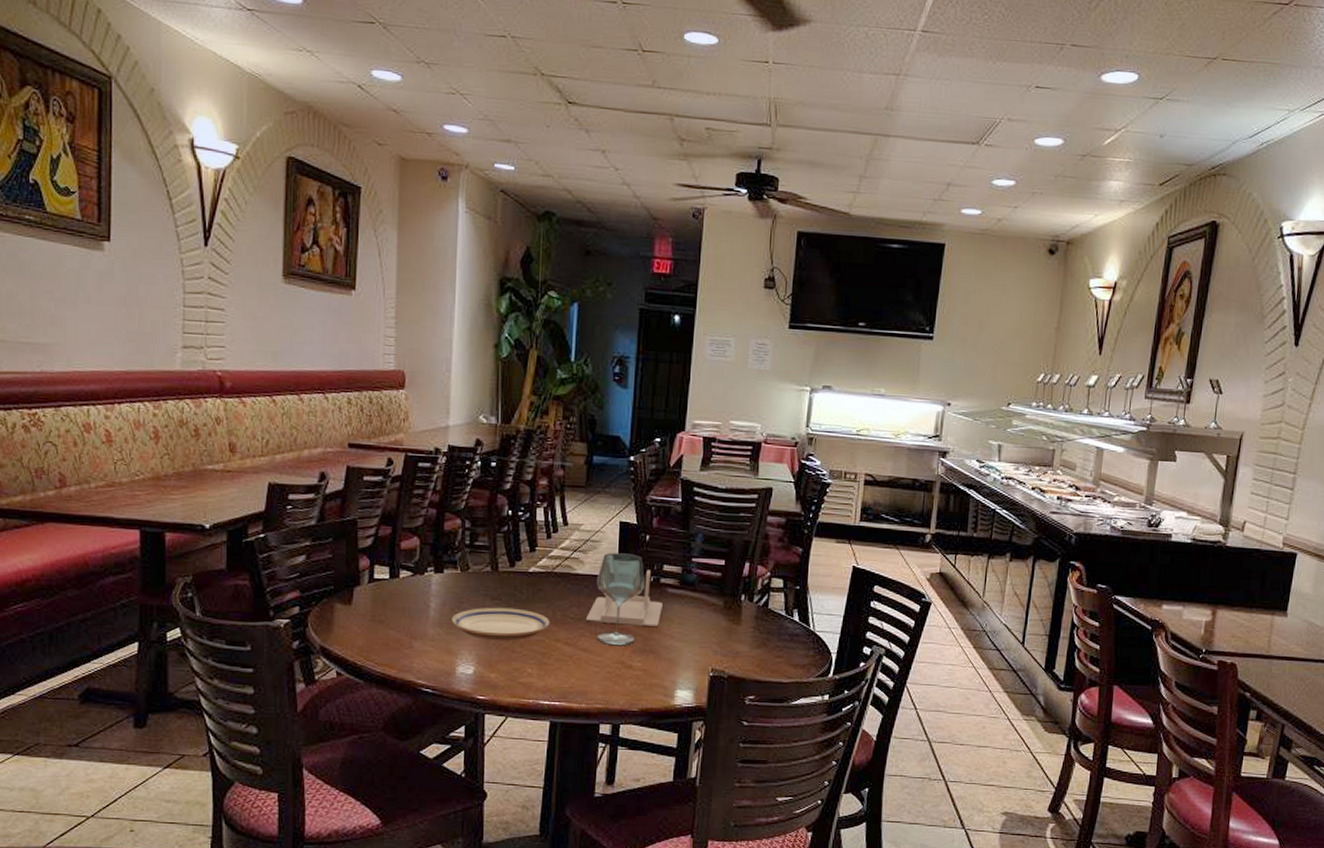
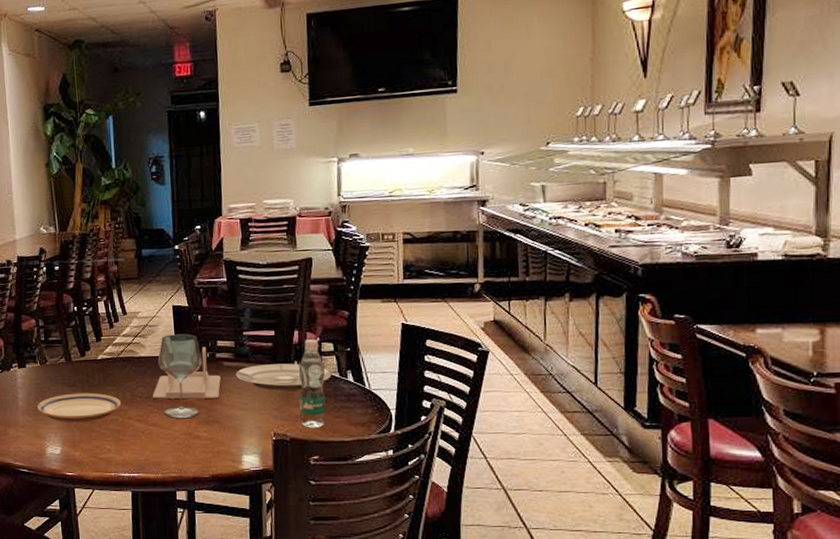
plate: none [679,595,778,626] -> present [236,363,332,391]
bottle: none [740,573,772,667] -> present [298,339,326,428]

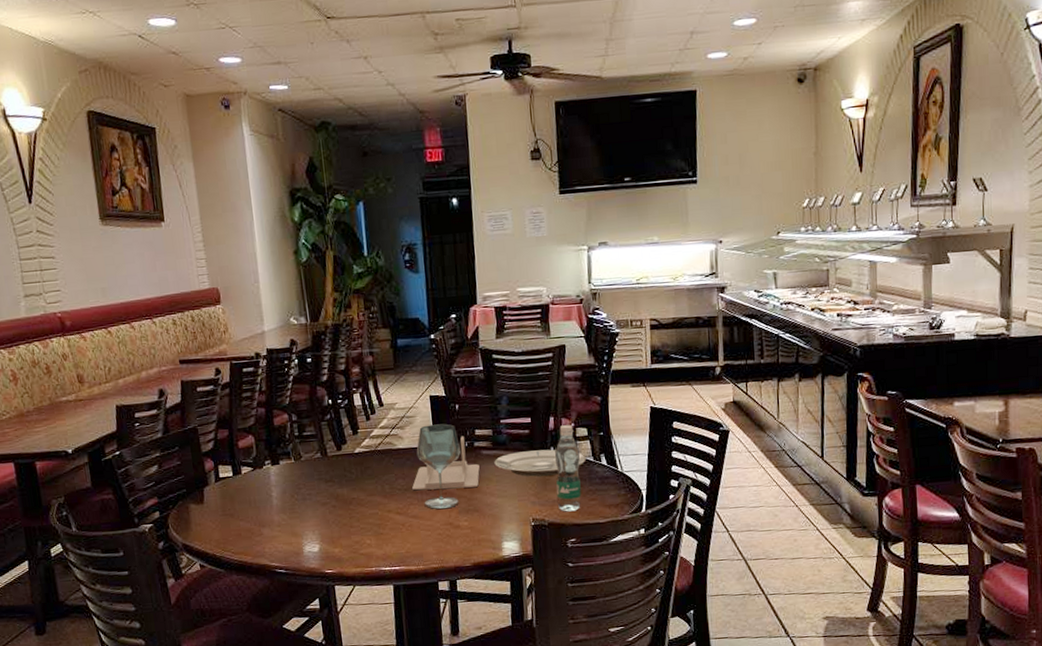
plate: present [37,392,122,422] -> none [293,487,381,519]

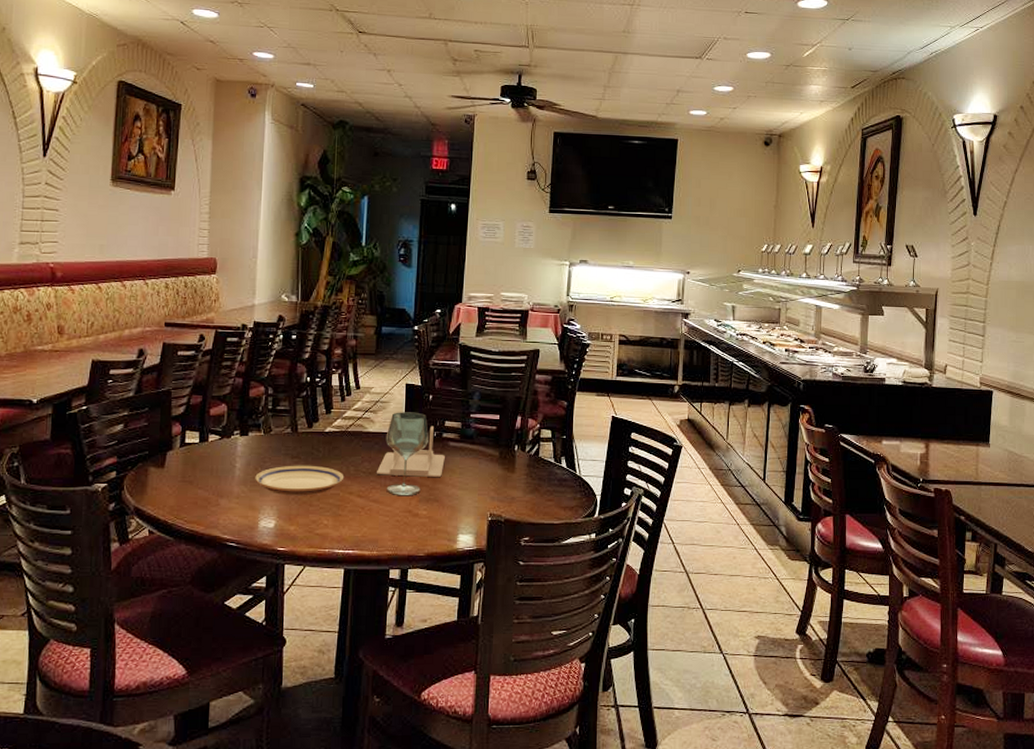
plate: none [293,487,381,519] -> present [255,465,344,495]
plate: present [494,449,586,477] -> none [460,447,547,474]
bottle: present [554,425,582,512] -> none [515,425,542,510]

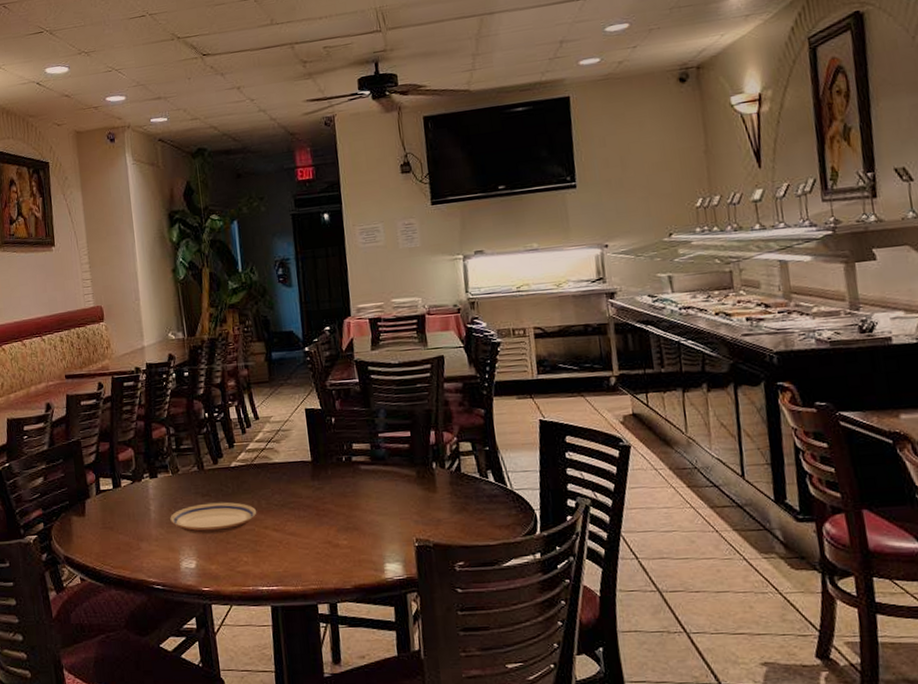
napkin holder: present [376,426,445,478] -> none [288,450,359,507]
wine glass: present [385,412,430,495] -> none [292,437,339,526]

